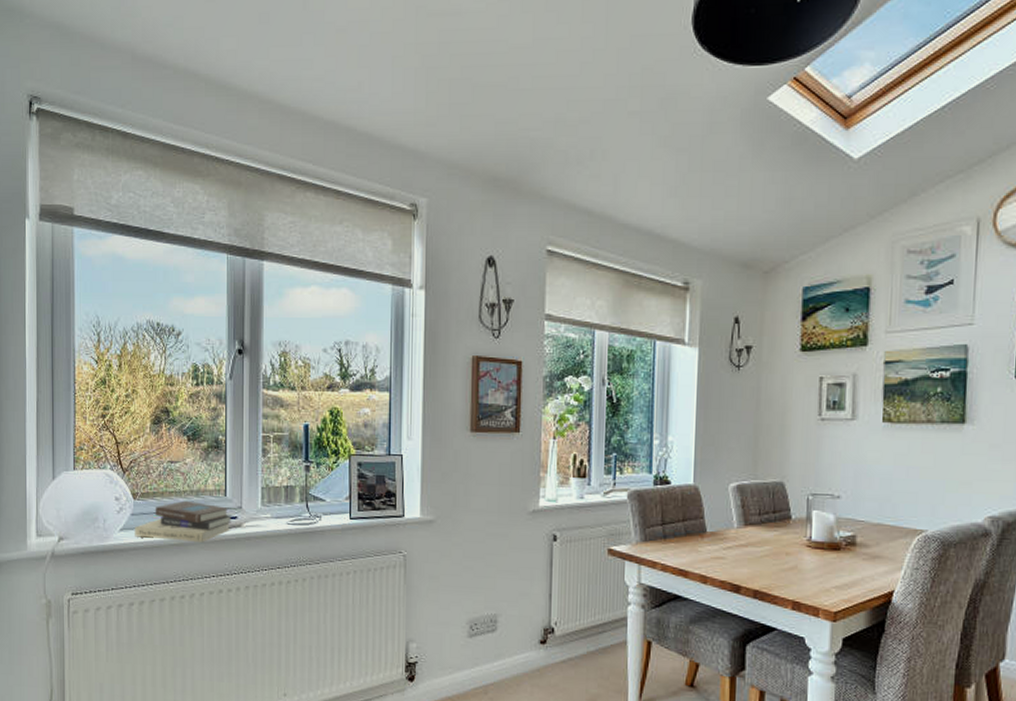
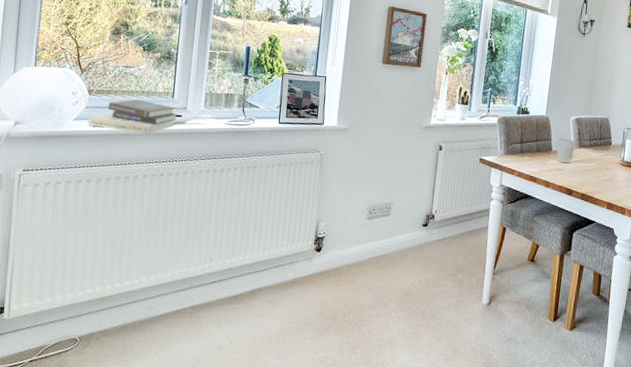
candle holder: none [713,514,738,549] -> present [556,137,575,164]

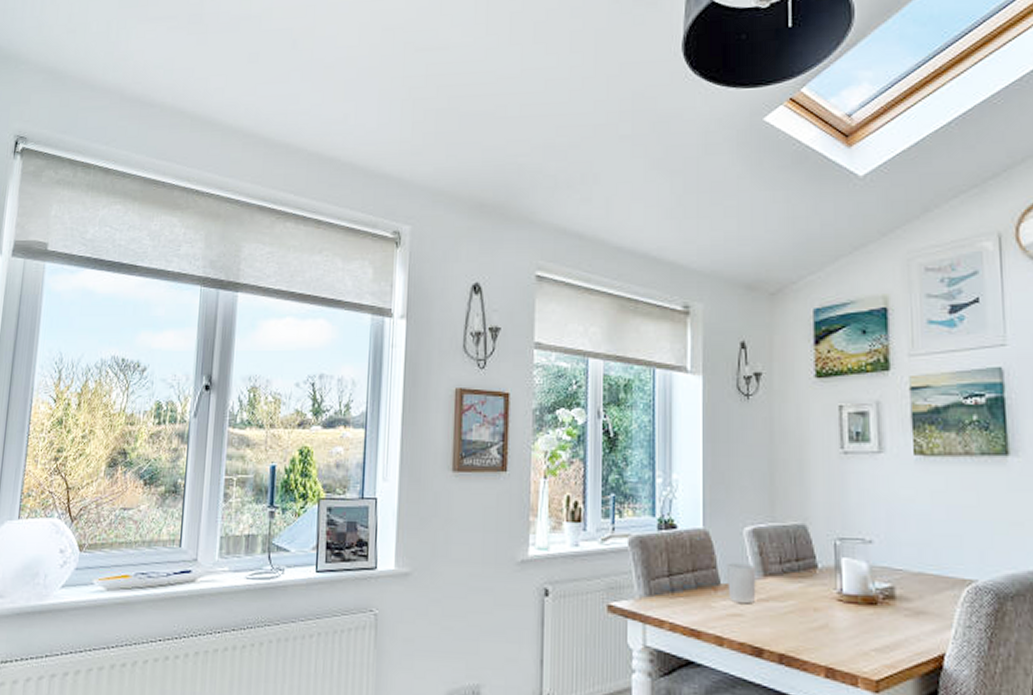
books: present [87,99,177,134] -> none [77,552,185,600]

